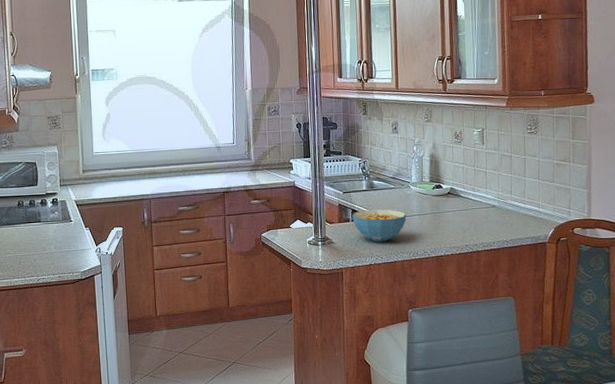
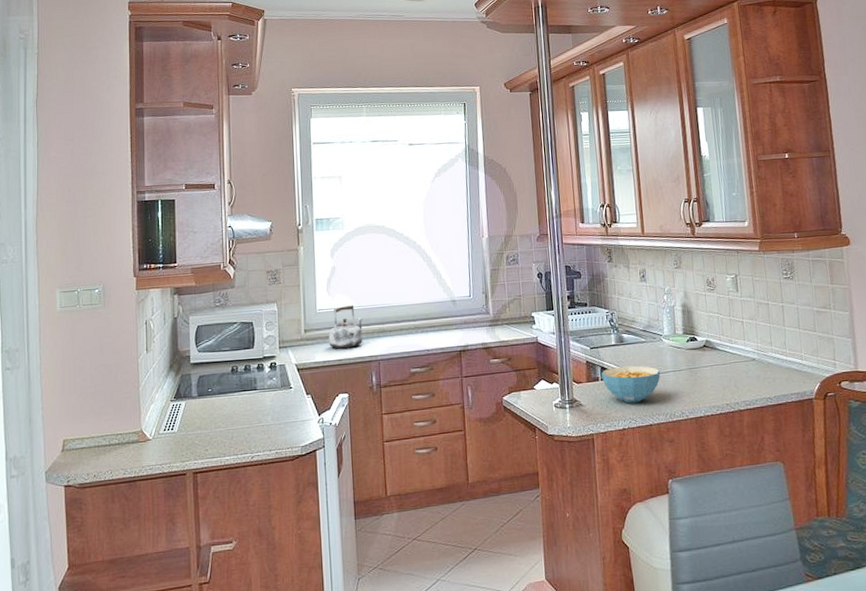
kettle: none [104,148,136,188] -> present [328,304,363,349]

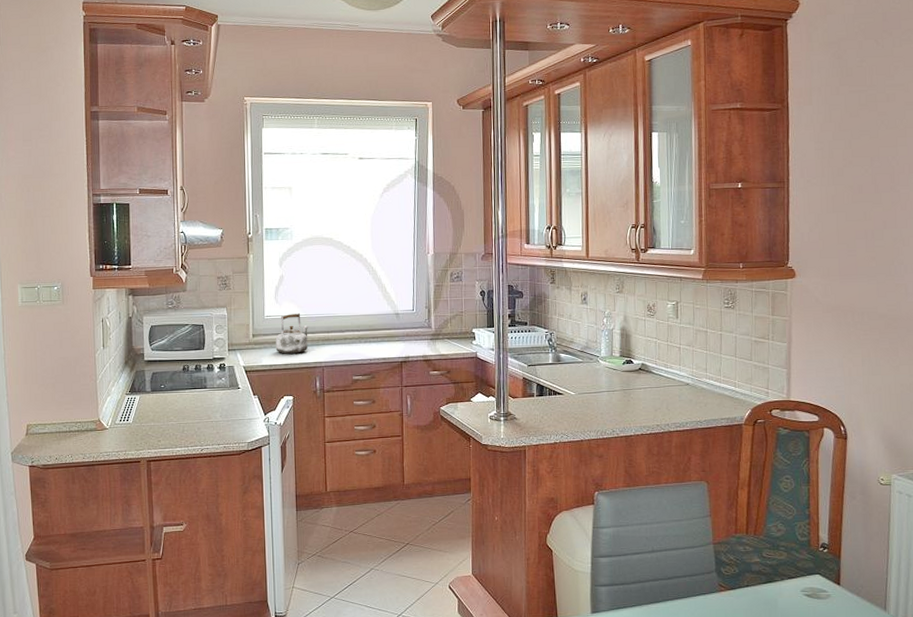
cereal bowl: present [601,365,661,403] -> none [537,384,595,419]

